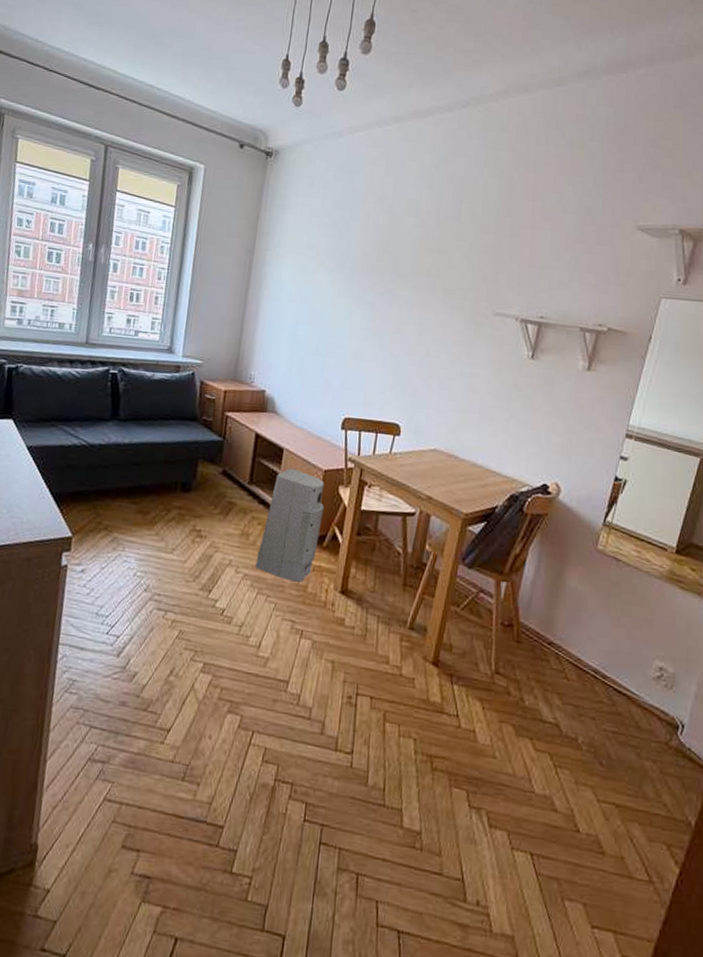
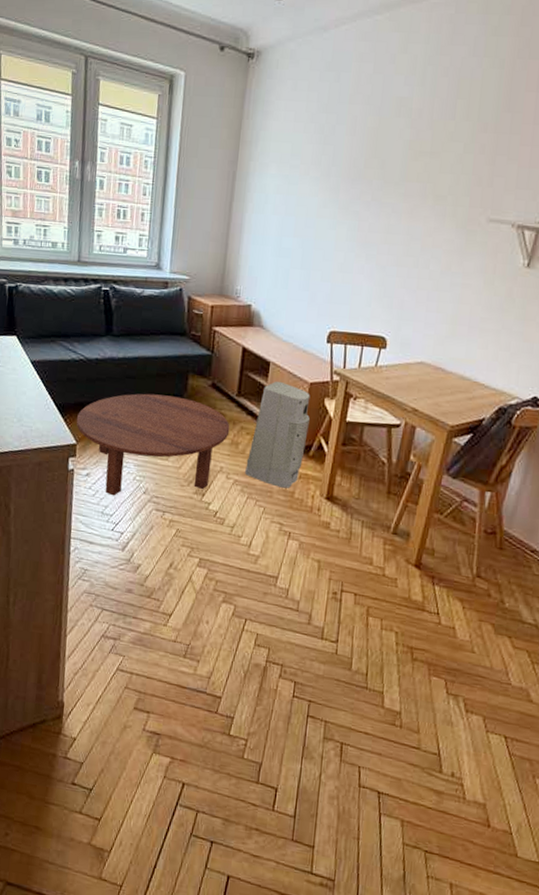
coffee table: none [73,481,241,595] -> present [76,393,230,496]

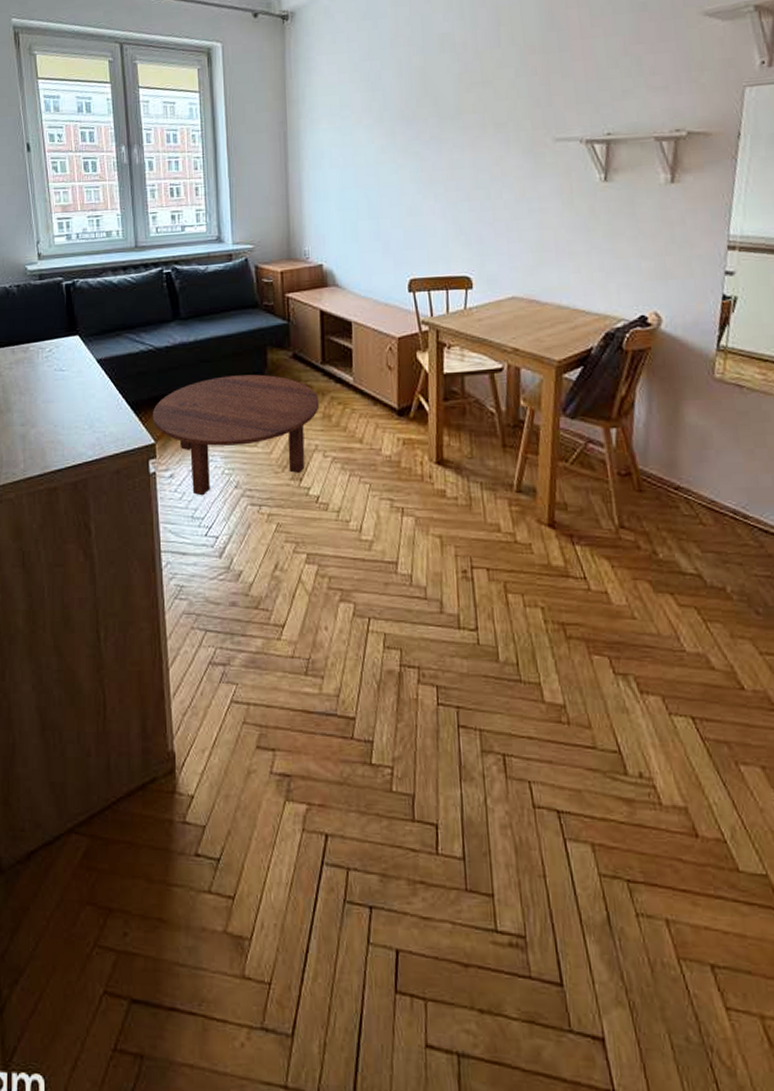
air purifier: present [245,381,310,489] -> none [342,340,405,458]

